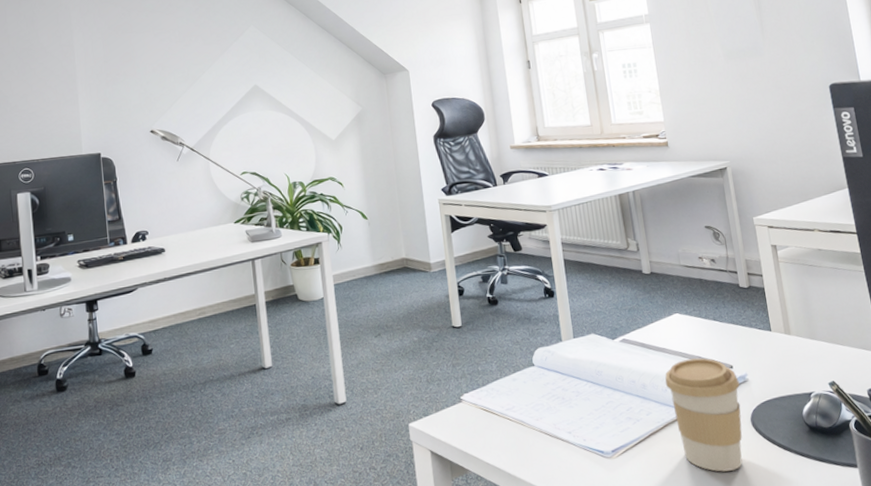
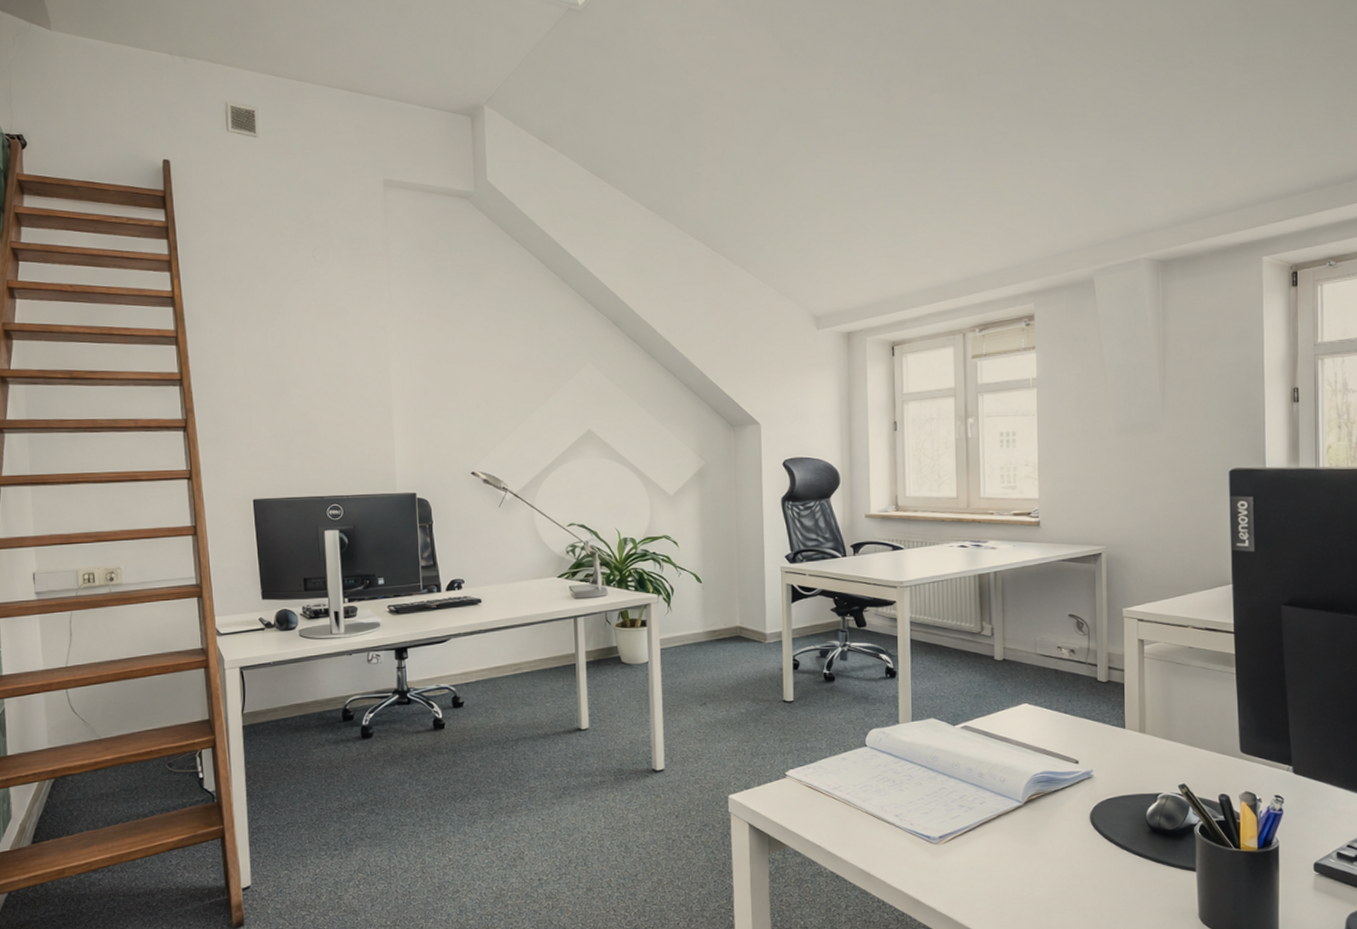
coffee cup: present [665,358,743,472] -> none [1004,750,1083,866]

